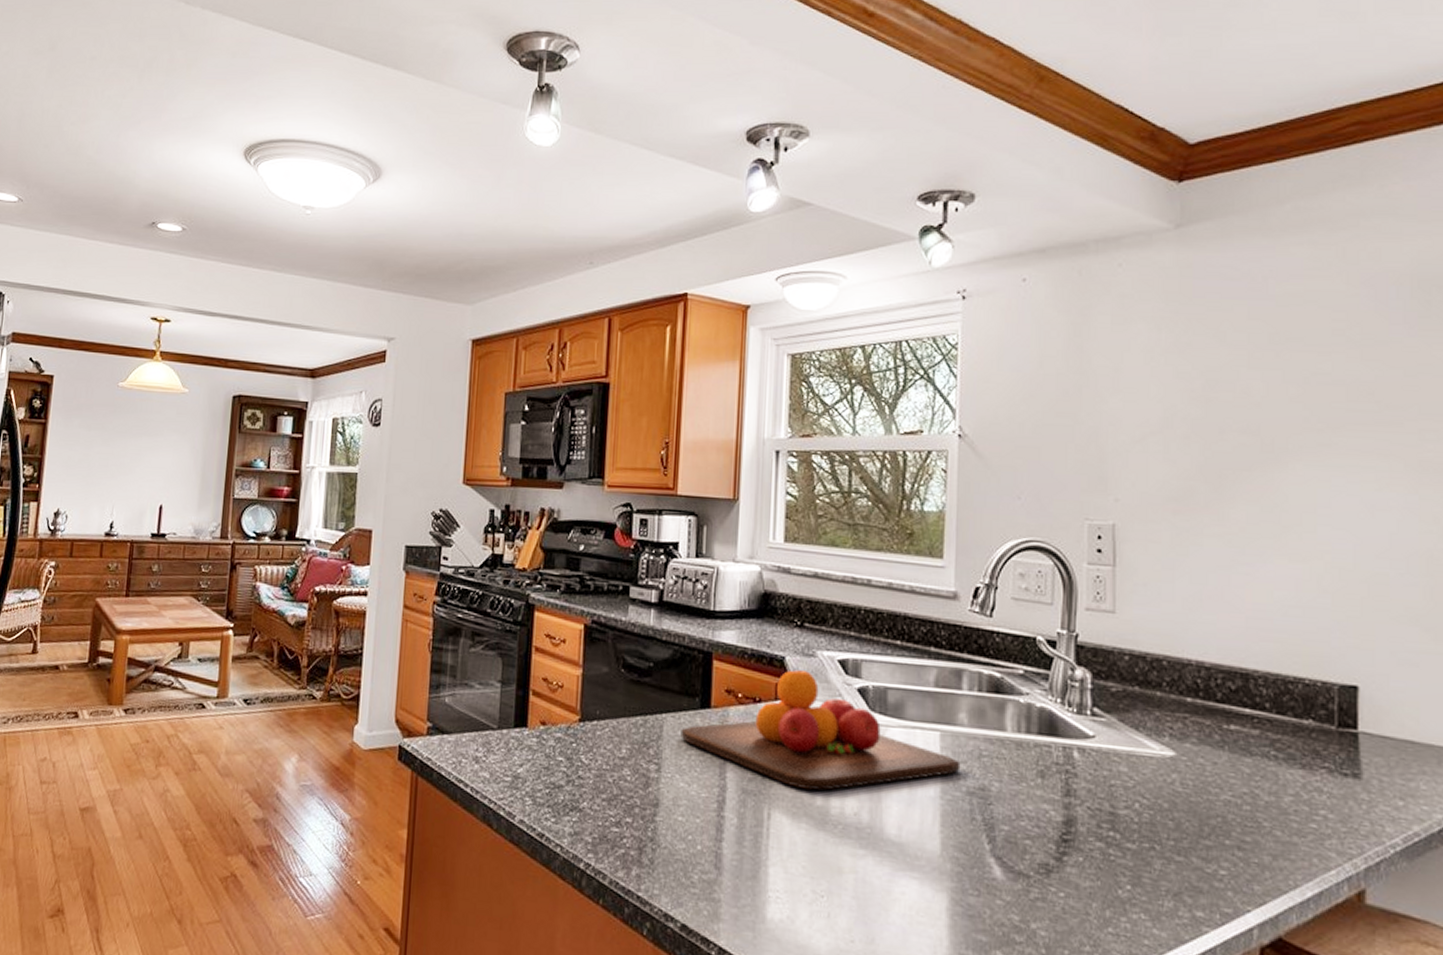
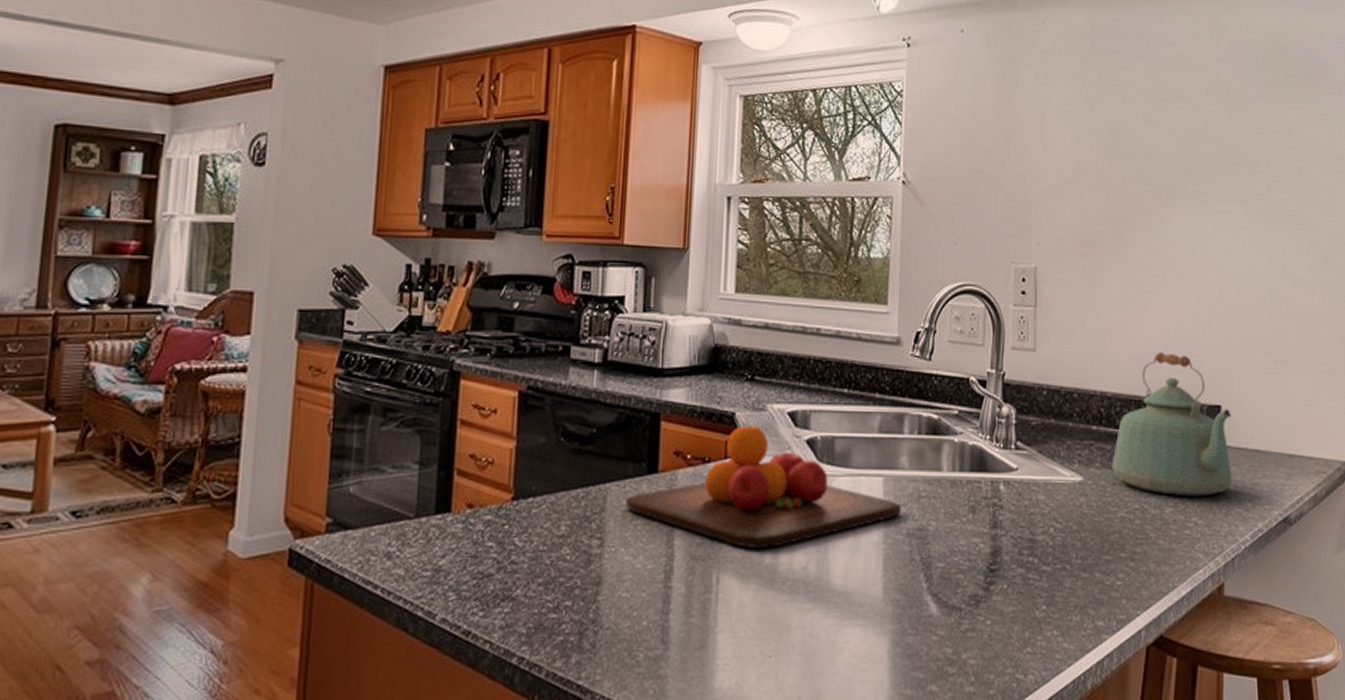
kettle: none [1212,622,1375,788] -> present [1112,352,1232,497]

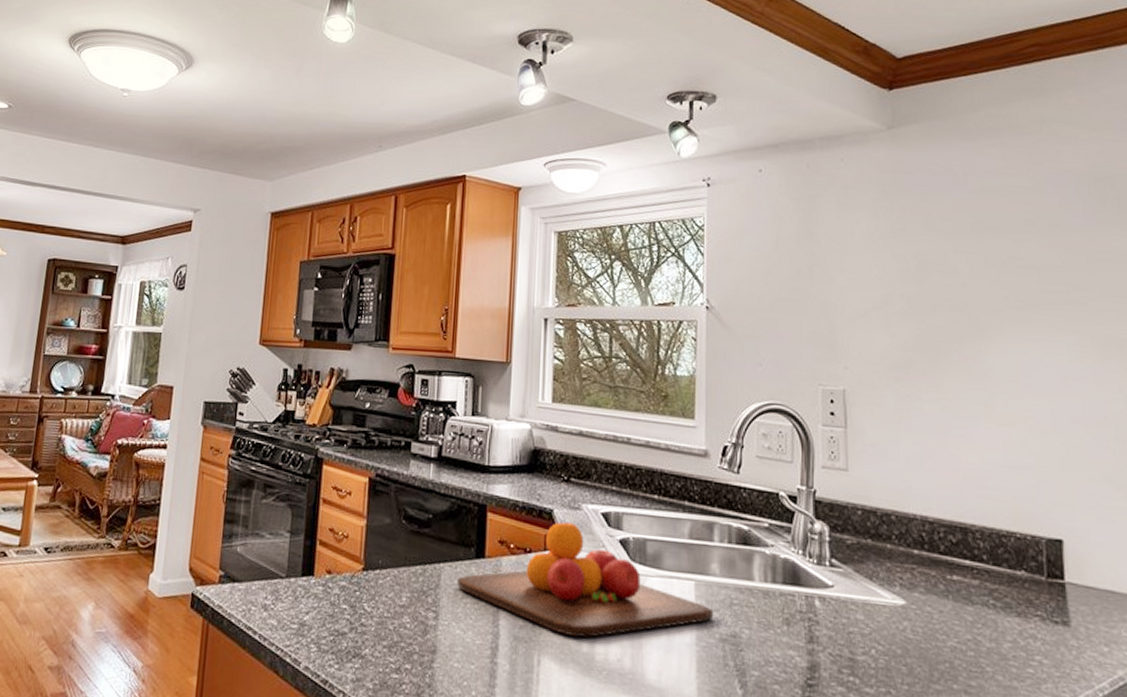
kettle: present [1112,352,1232,497] -> none [937,480,1082,635]

